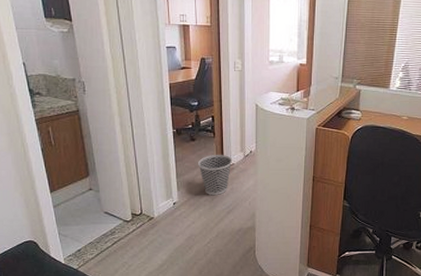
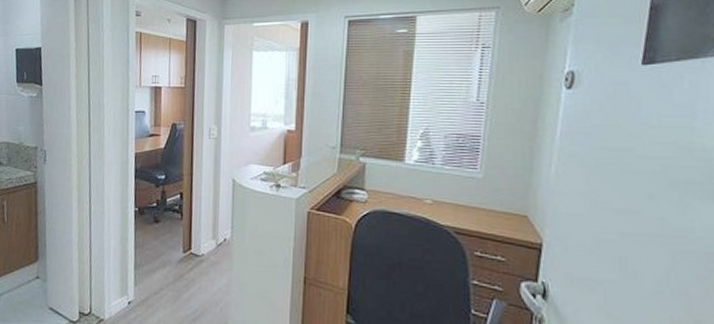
wastebasket: present [198,154,232,196] -> none [161,240,202,296]

